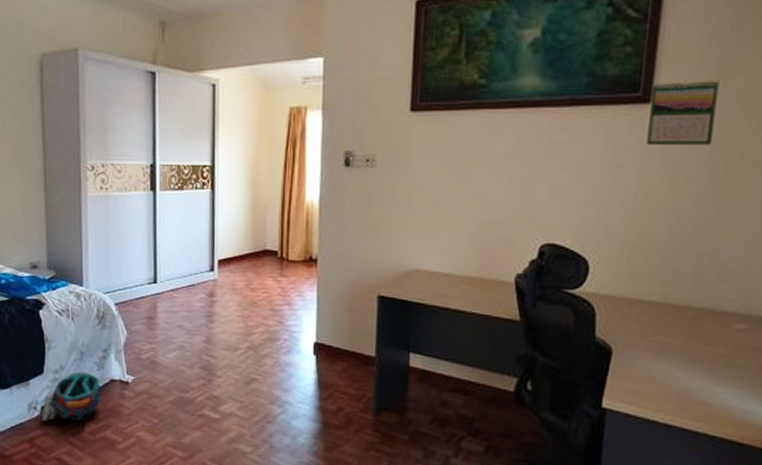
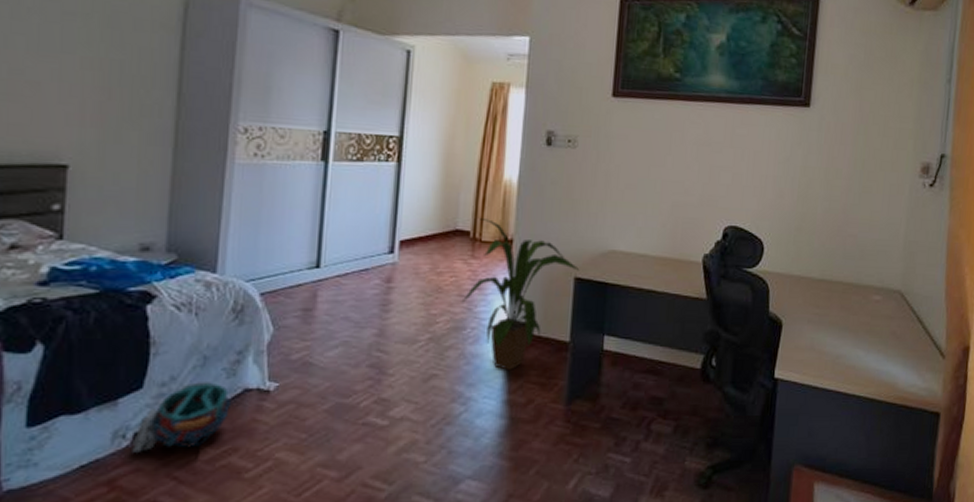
house plant: none [273,238,383,380] -> present [461,217,580,370]
calendar: present [647,81,719,146] -> none [807,91,858,145]

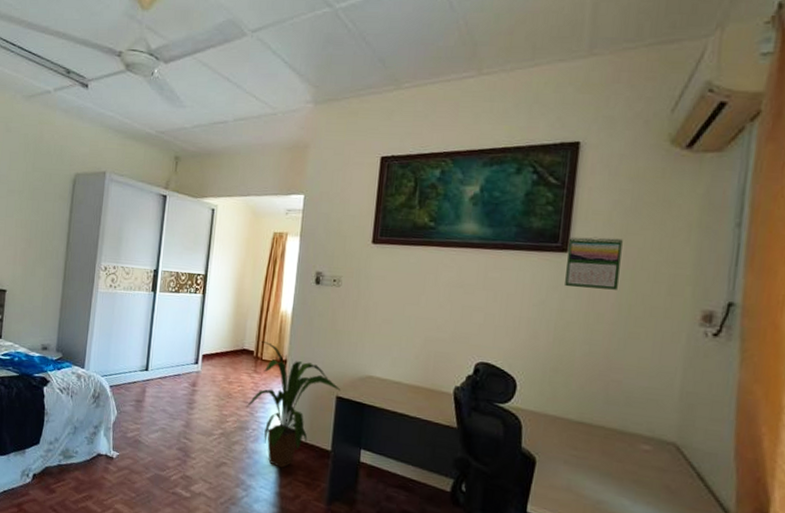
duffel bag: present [130,382,232,453] -> none [31,444,90,491]
calendar: none [807,91,858,145] -> present [565,236,623,290]

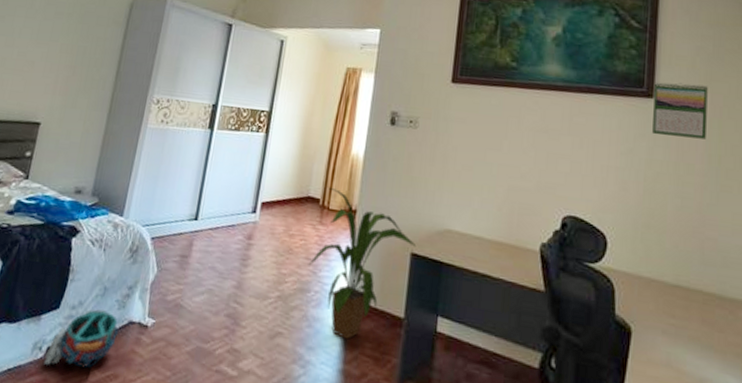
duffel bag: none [31,444,90,491] -> present [44,309,119,369]

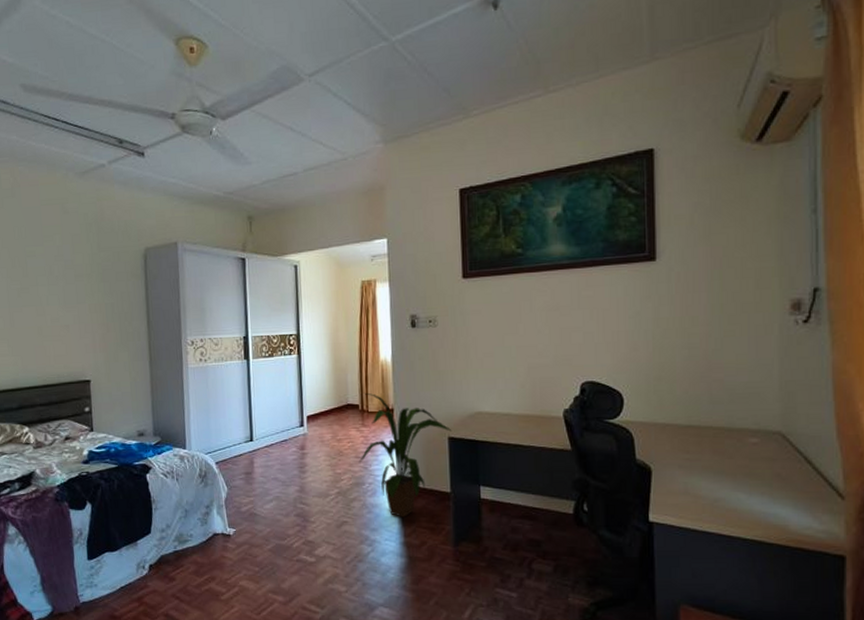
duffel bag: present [44,309,119,369] -> none [148,529,207,579]
calendar: present [652,82,708,139] -> none [656,240,708,295]

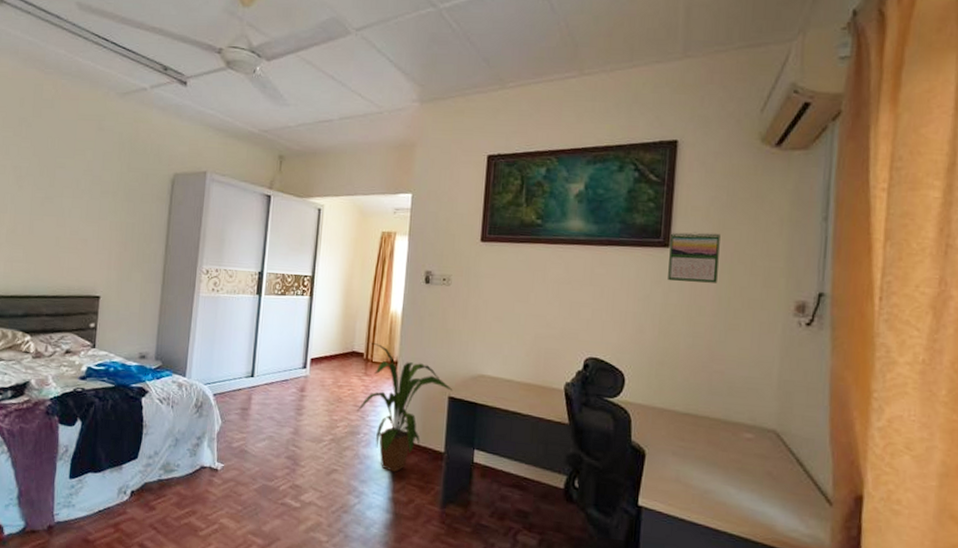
calendar: none [656,240,708,295] -> present [668,232,721,283]

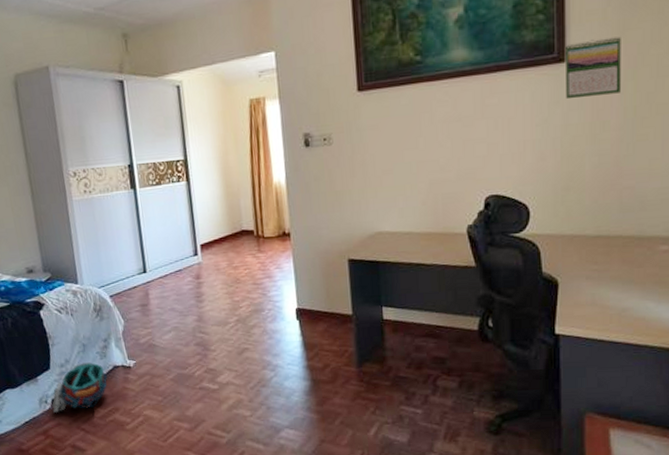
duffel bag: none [129,457,193,507] -> present [51,362,108,413]
house plant: present [356,342,453,473] -> none [256,217,352,342]

